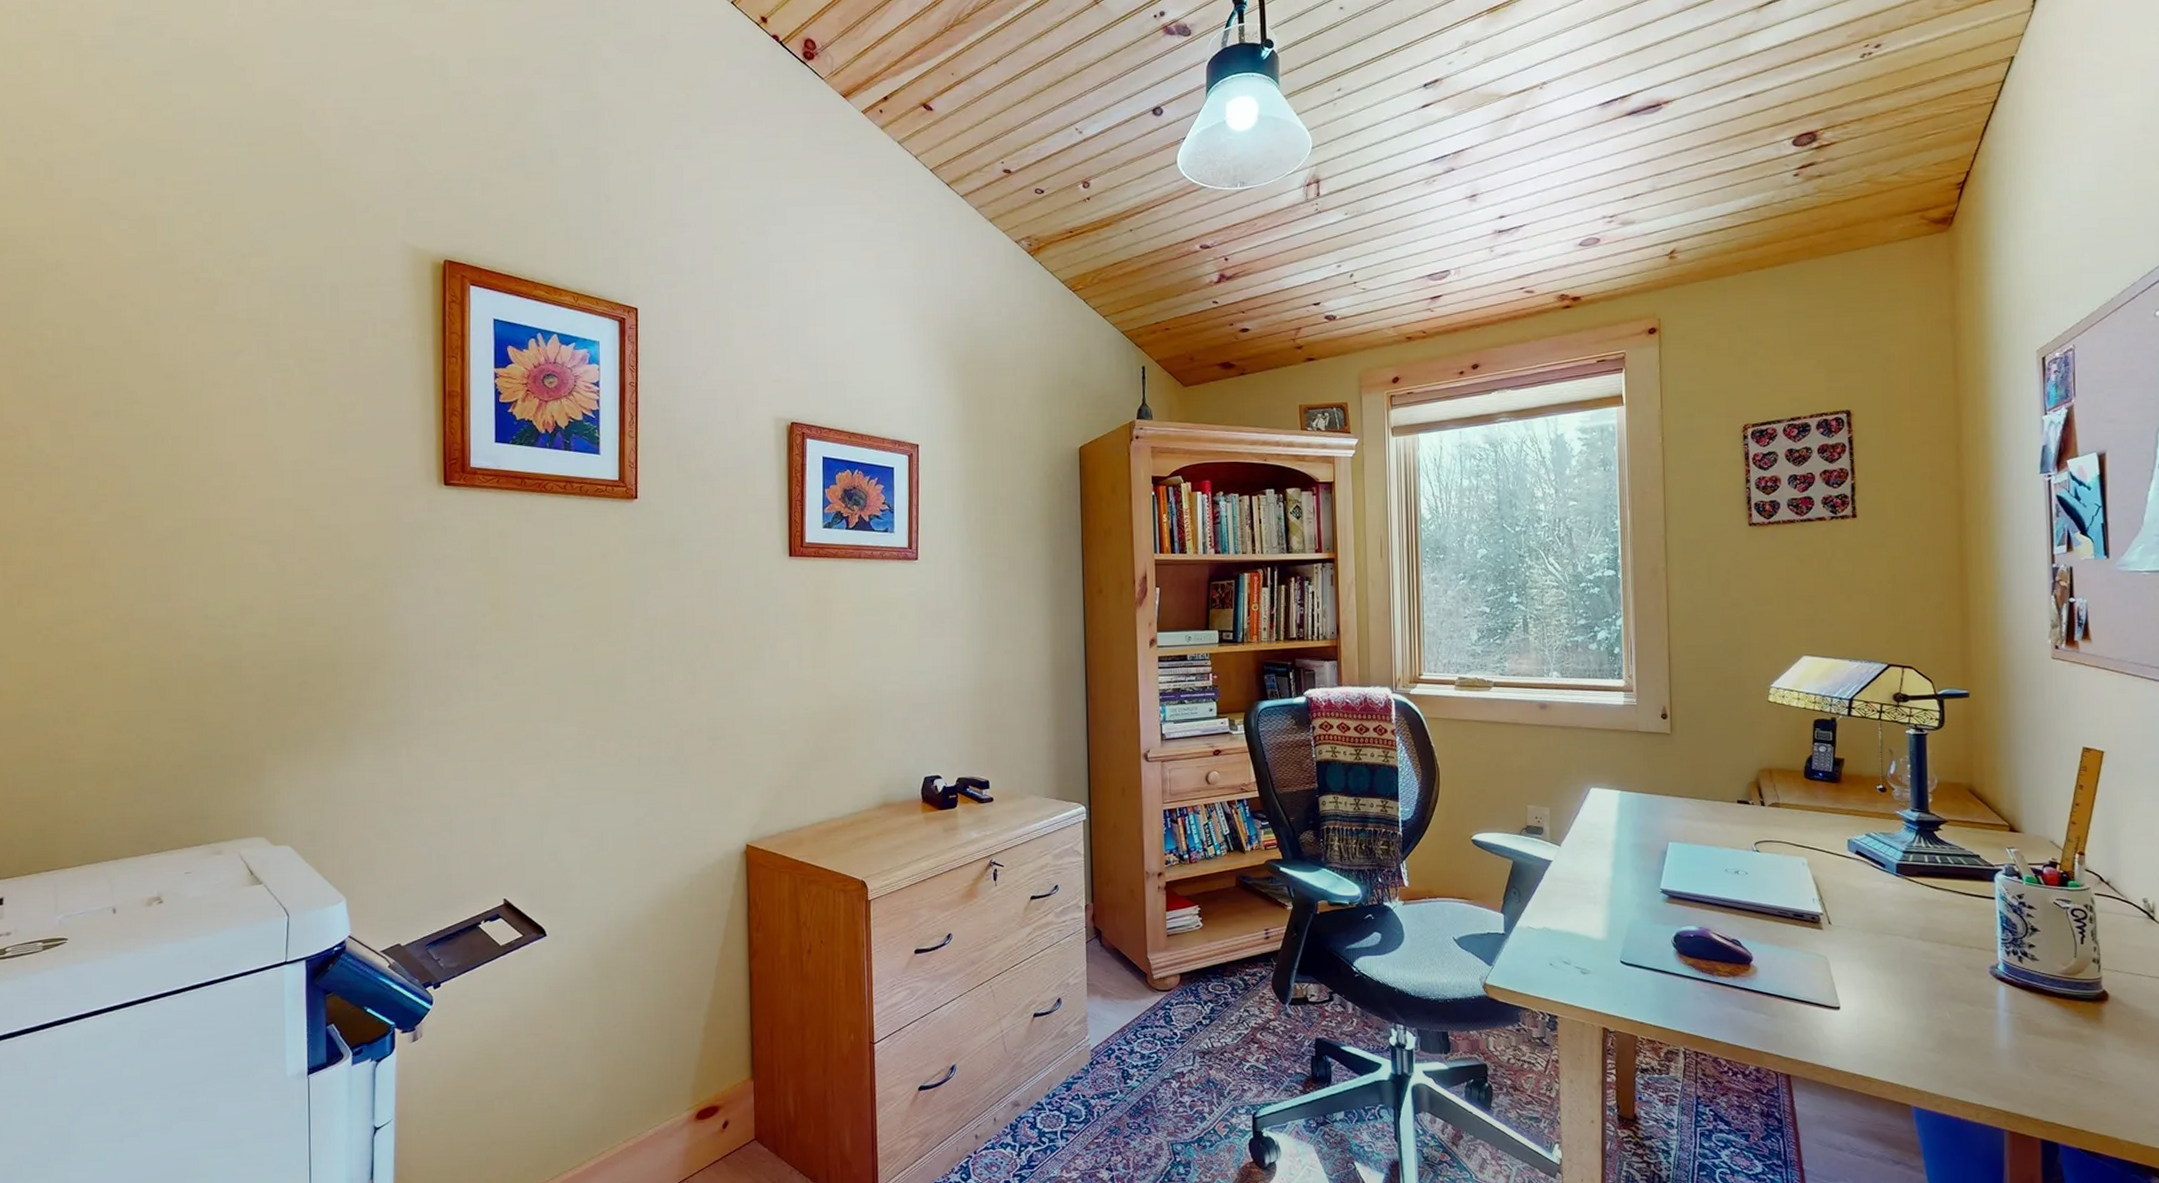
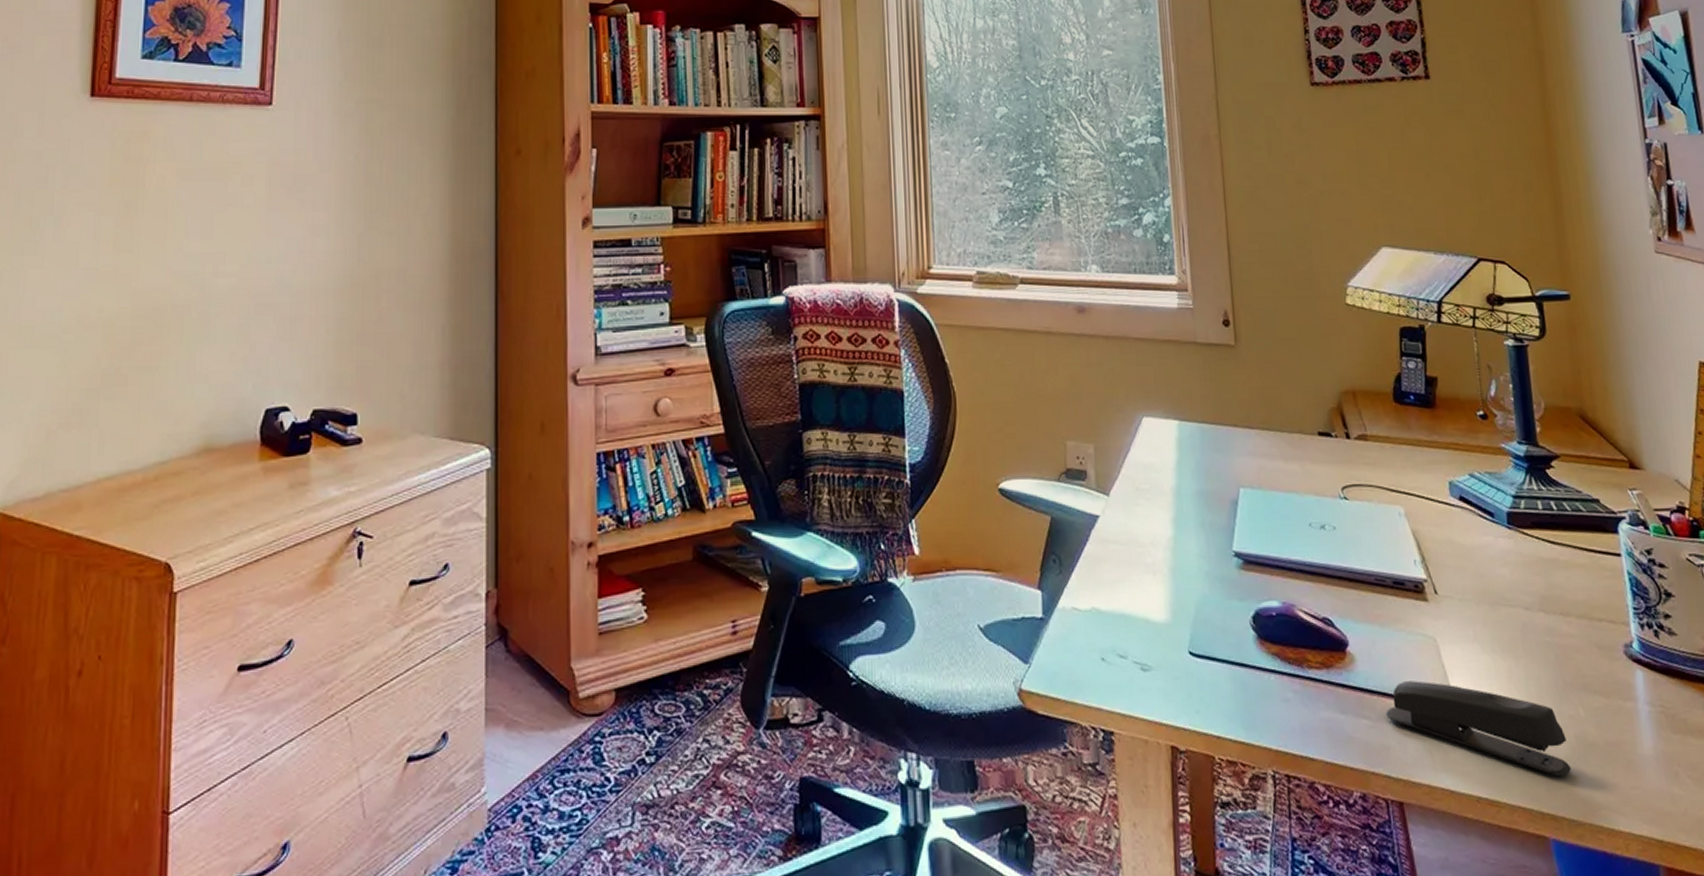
stapler: none [1781,988,1935,1062] -> present [1386,681,1571,777]

